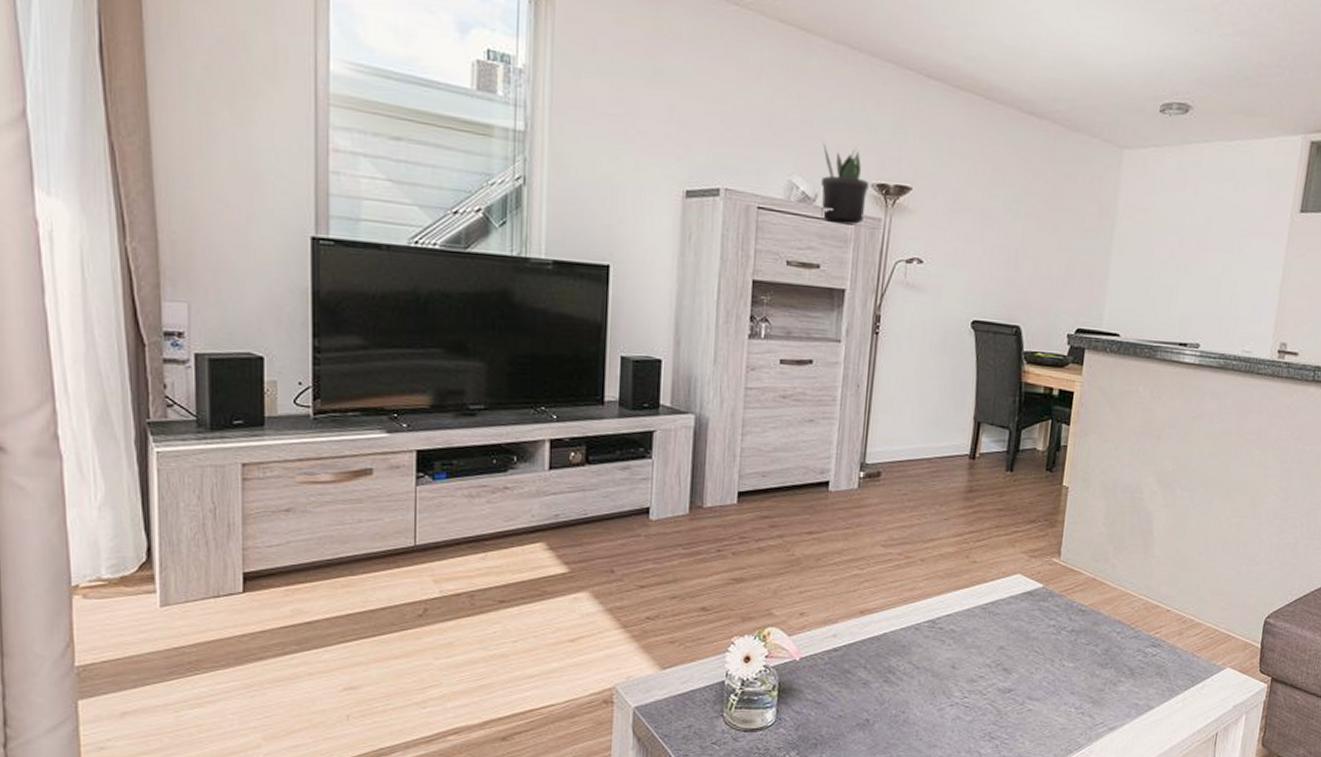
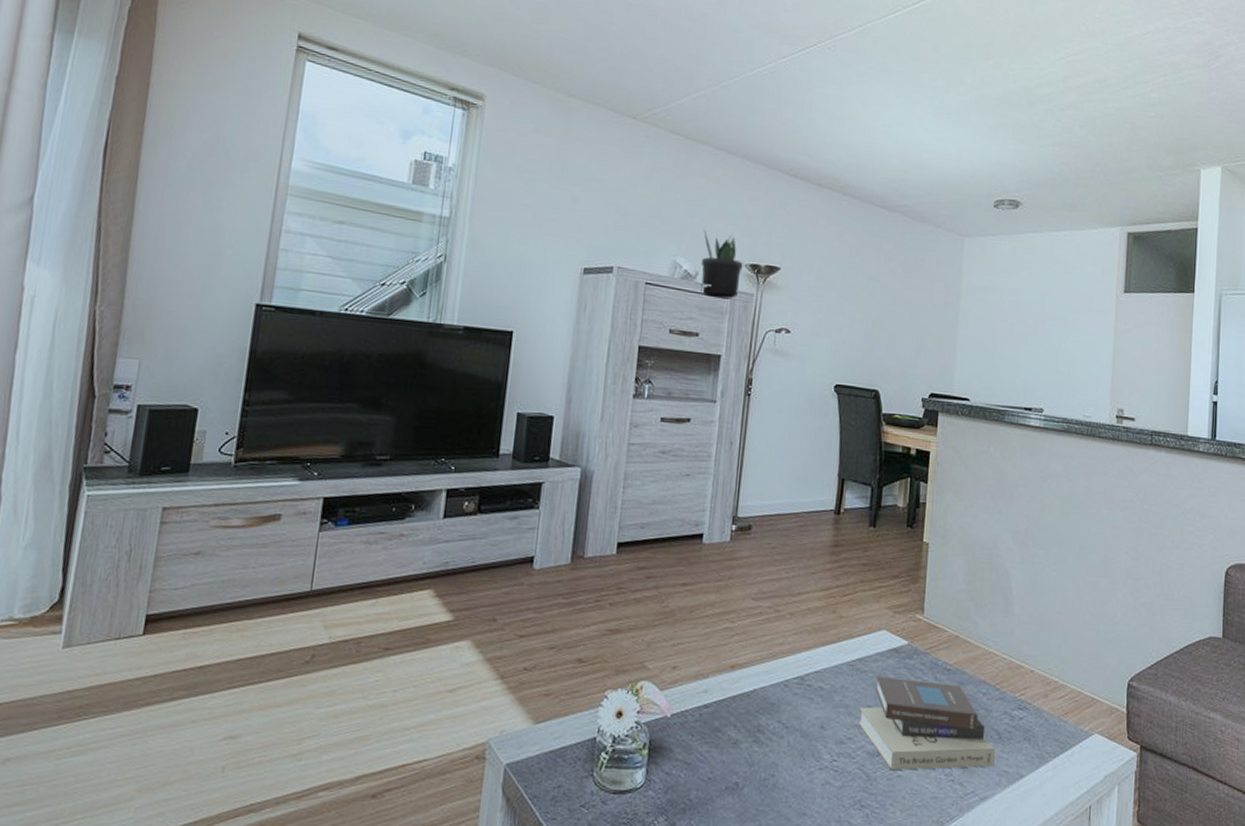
books: none [989,619,1127,705] -> present [858,677,995,770]

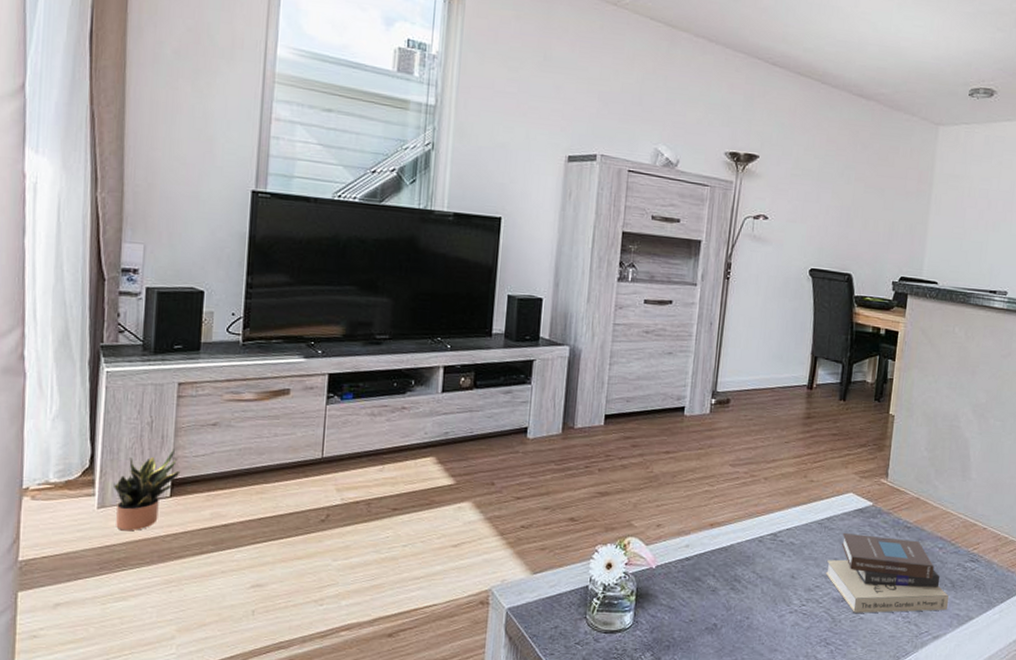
potted plant: none [81,581,157,674] -> present [113,449,181,531]
planter: present [701,230,743,299] -> none [682,118,723,187]

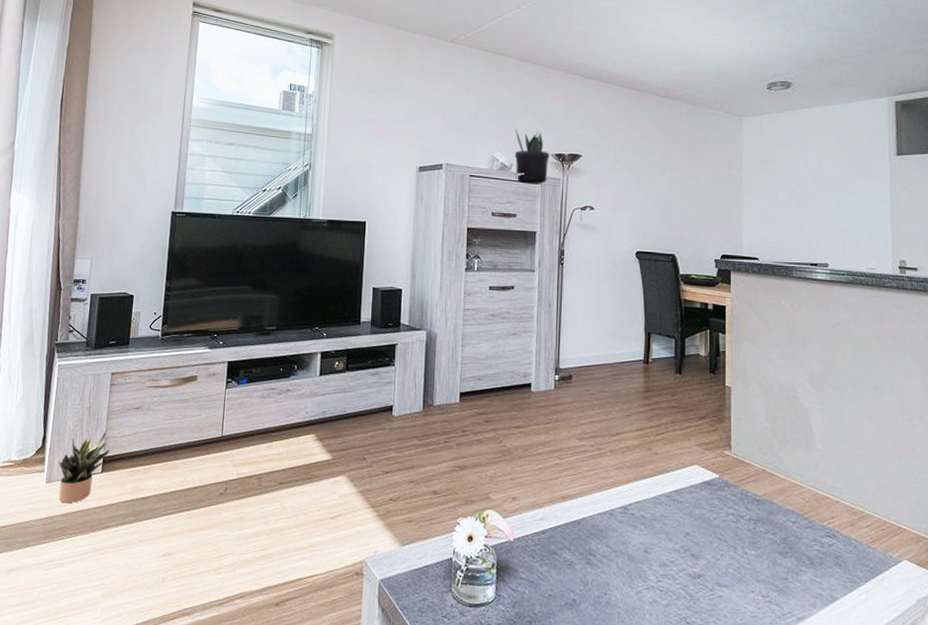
planter: none [682,118,723,187] -> present [515,128,550,185]
books: present [825,533,949,613] -> none [678,506,808,591]

